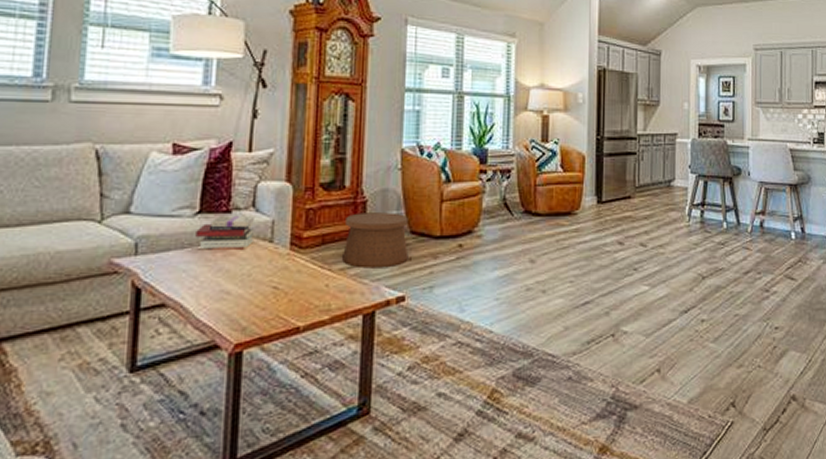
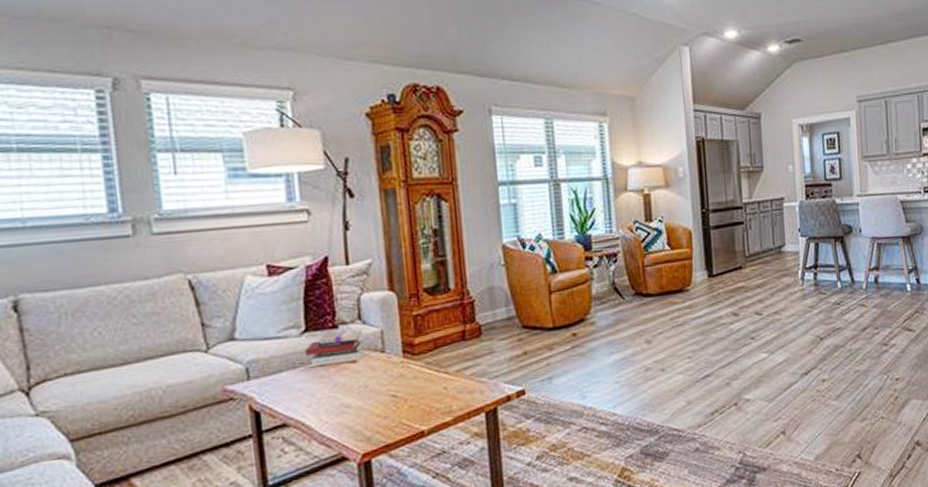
basket: present [342,212,409,269] -> none [455,309,524,368]

